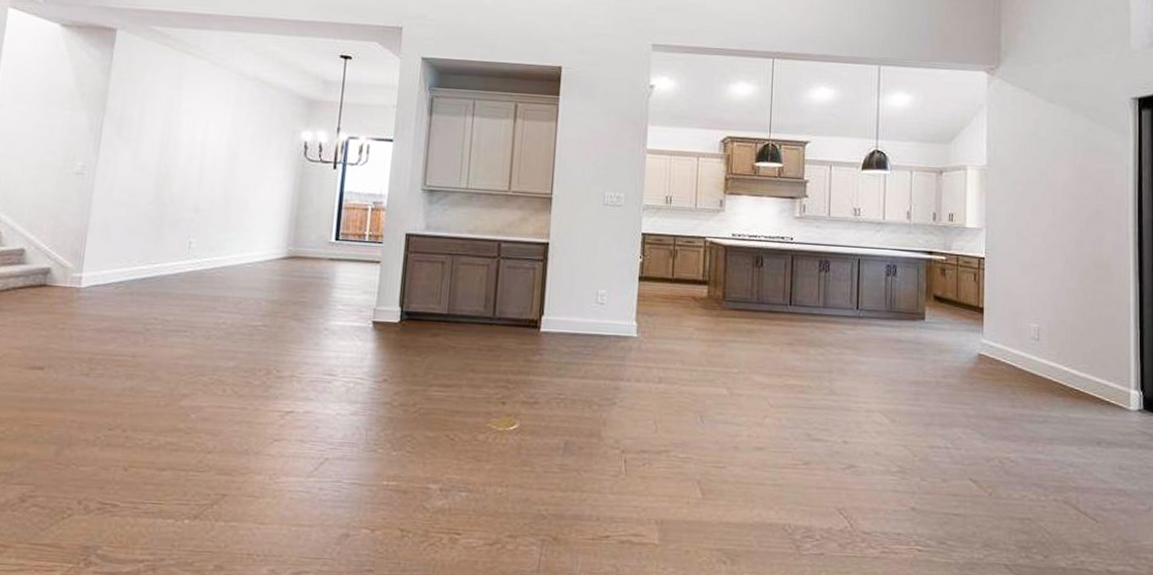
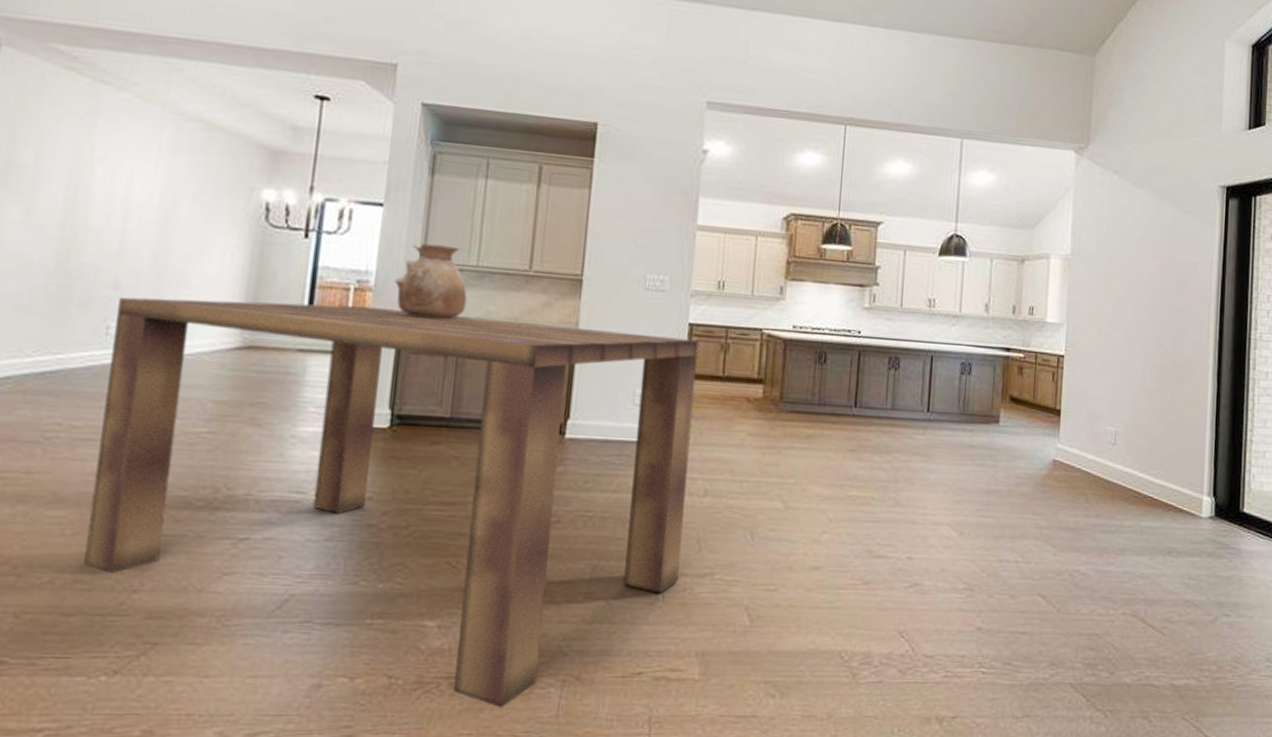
dining table: none [173,218,651,561] -> present [84,297,699,707]
vase: none [402,170,459,233] -> present [395,243,467,319]

